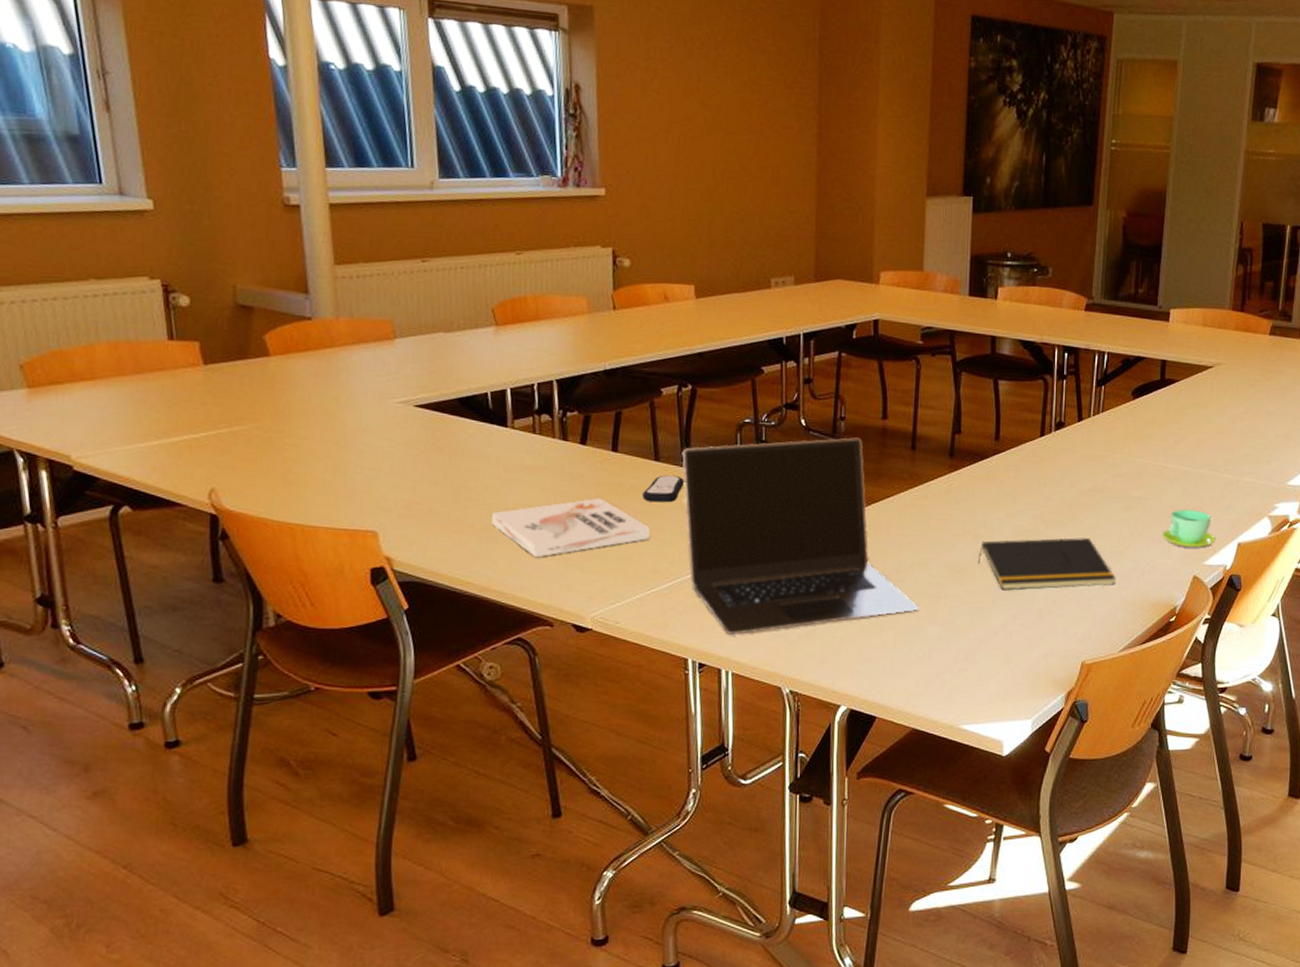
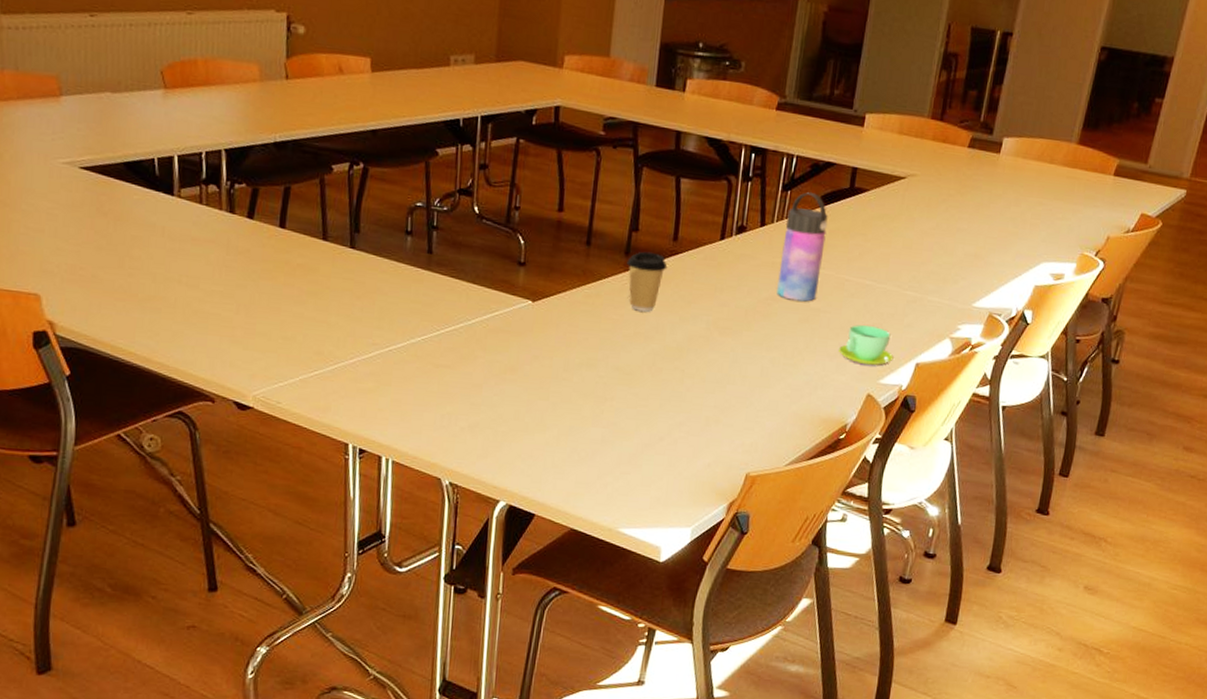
book: present [491,498,650,558] -> none [155,274,315,332]
remote control: present [642,475,685,503] -> none [309,255,353,284]
laptop: present [681,437,919,636] -> none [350,228,585,424]
coffee cup: none [951,452,991,510] -> present [626,251,668,312]
notepad: present [977,537,1115,591] -> none [647,344,787,398]
water bottle: none [1098,386,1142,491] -> present [777,192,828,302]

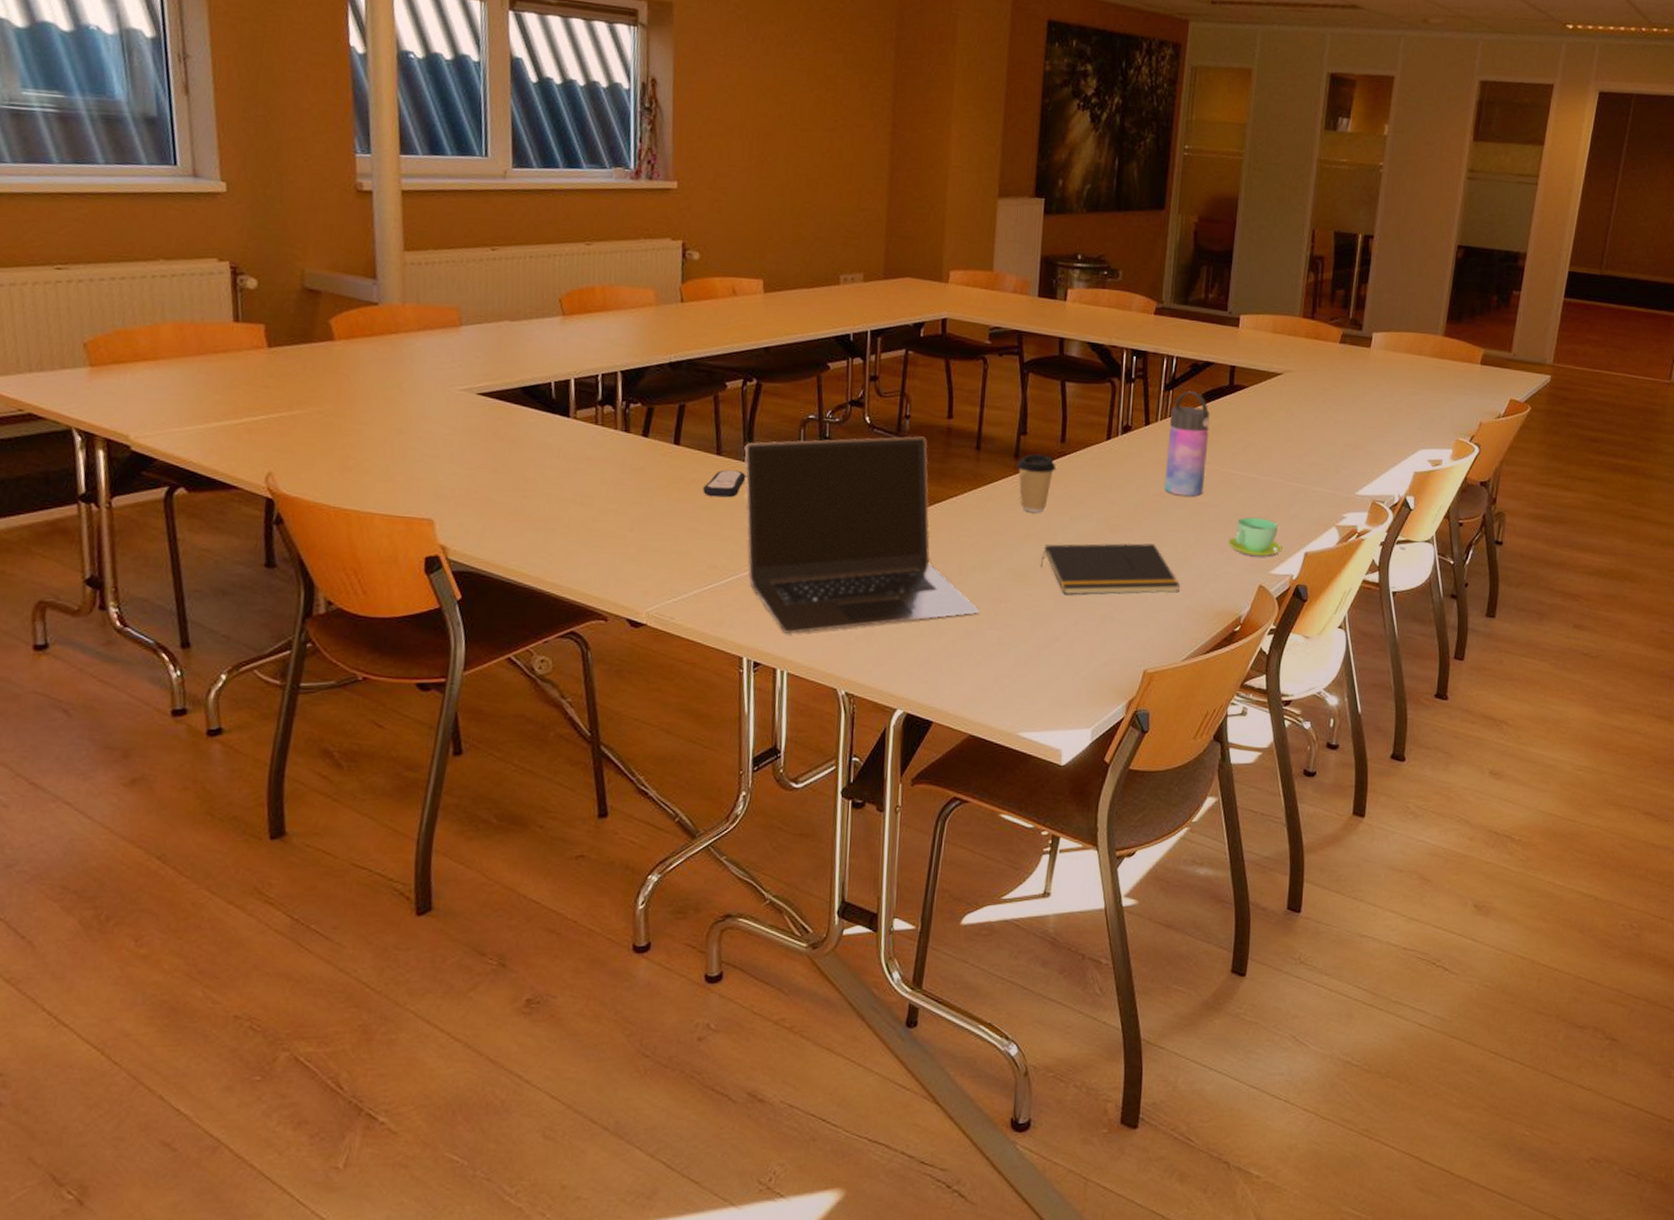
remote control: none [309,255,353,284] -> present [703,469,746,498]
laptop: none [350,228,585,424] -> present [744,436,980,635]
notepad: none [647,344,787,398] -> present [1040,542,1180,596]

